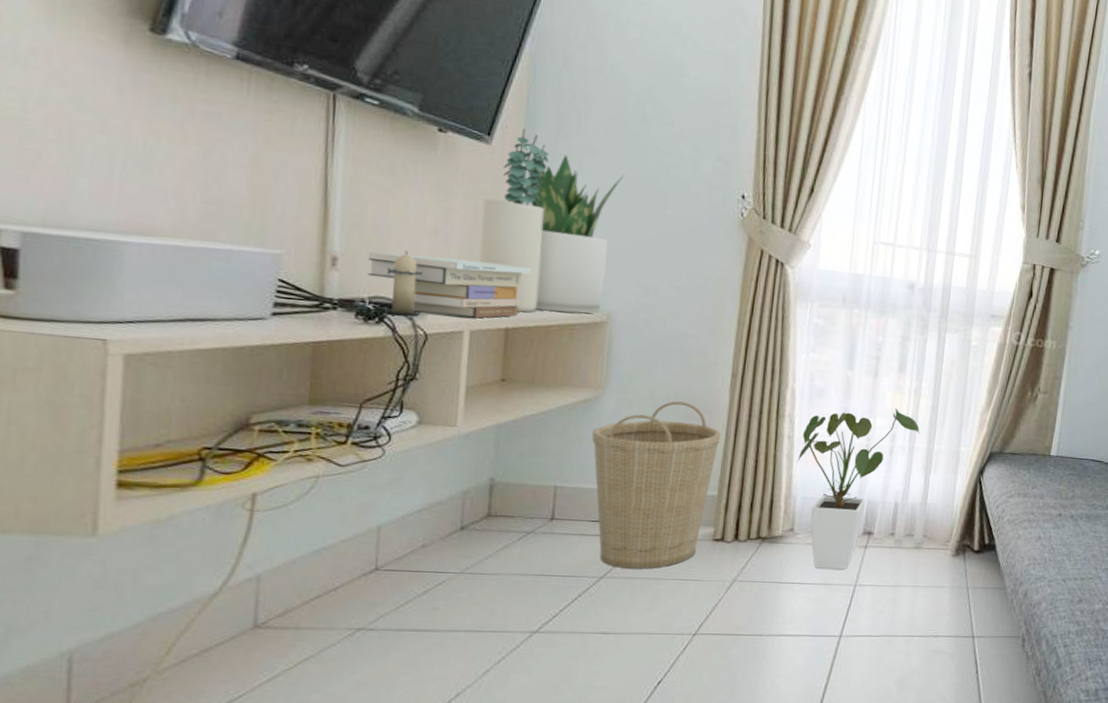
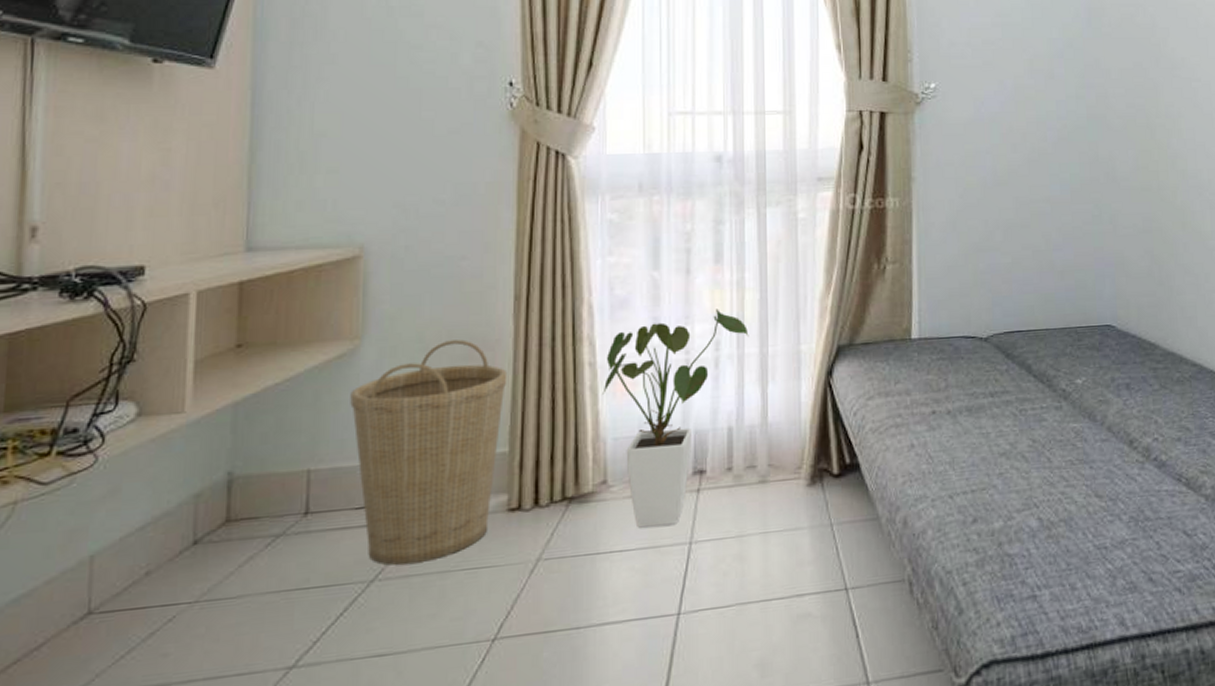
books: present [367,252,531,319] -> none [73,204,267,279]
candle: present [384,250,424,317] -> none [93,206,140,287]
vase: present [479,129,549,313] -> none [205,45,282,260]
planter: present [529,155,625,314] -> none [261,67,371,254]

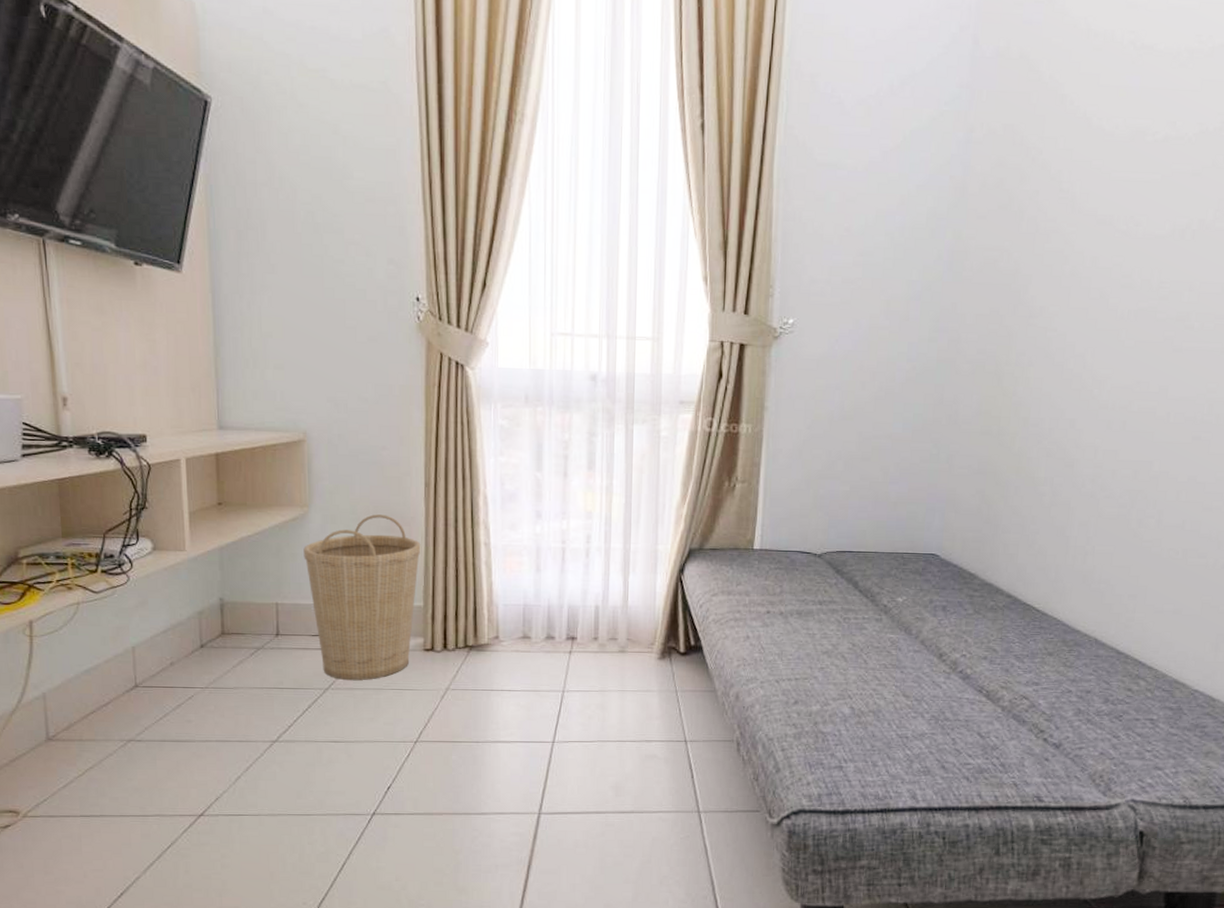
house plant: present [602,309,749,528] -> none [495,508,615,676]

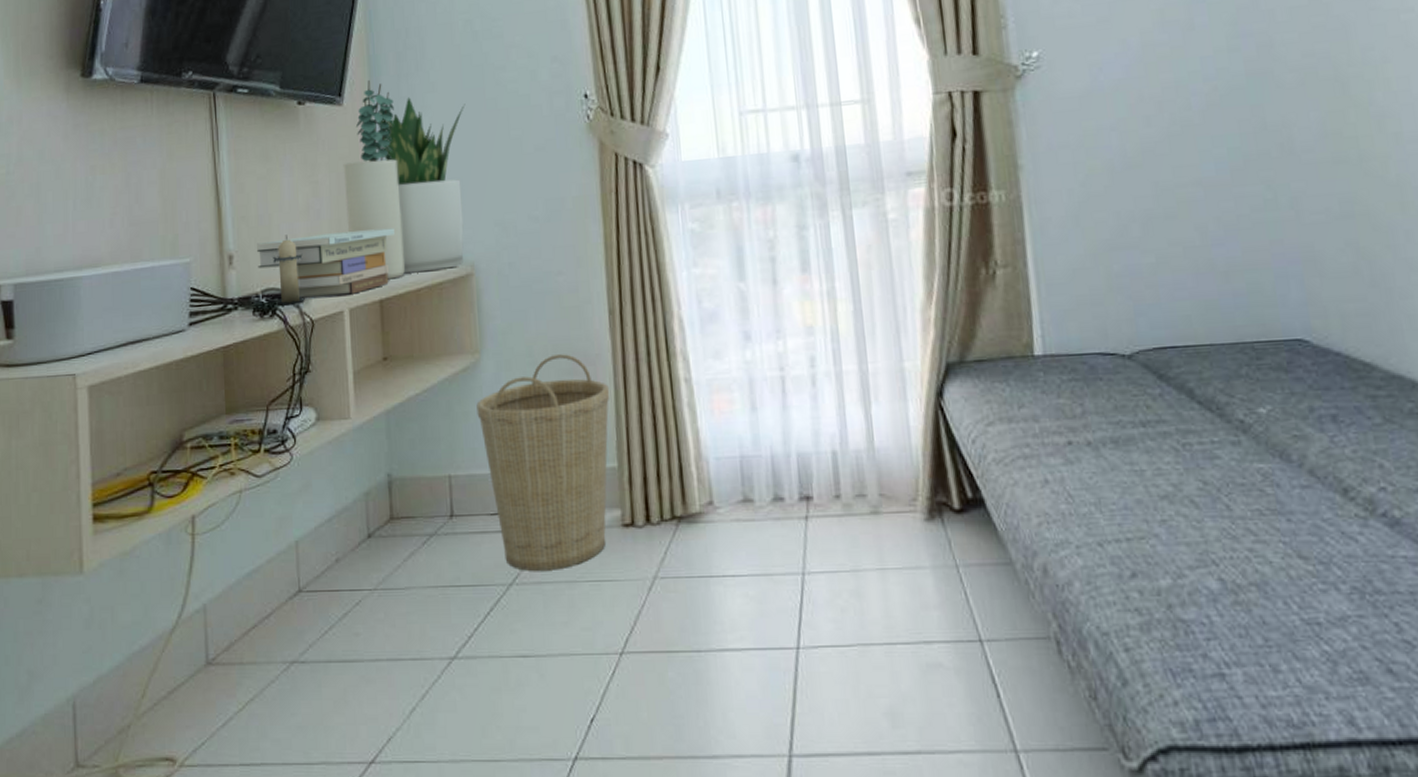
books: none [92,388,231,446] -> present [257,228,394,299]
candle: none [108,385,142,449] -> present [272,235,305,306]
vase: none [181,253,240,437] -> present [343,80,405,280]
planter: none [219,275,304,434] -> present [379,97,466,274]

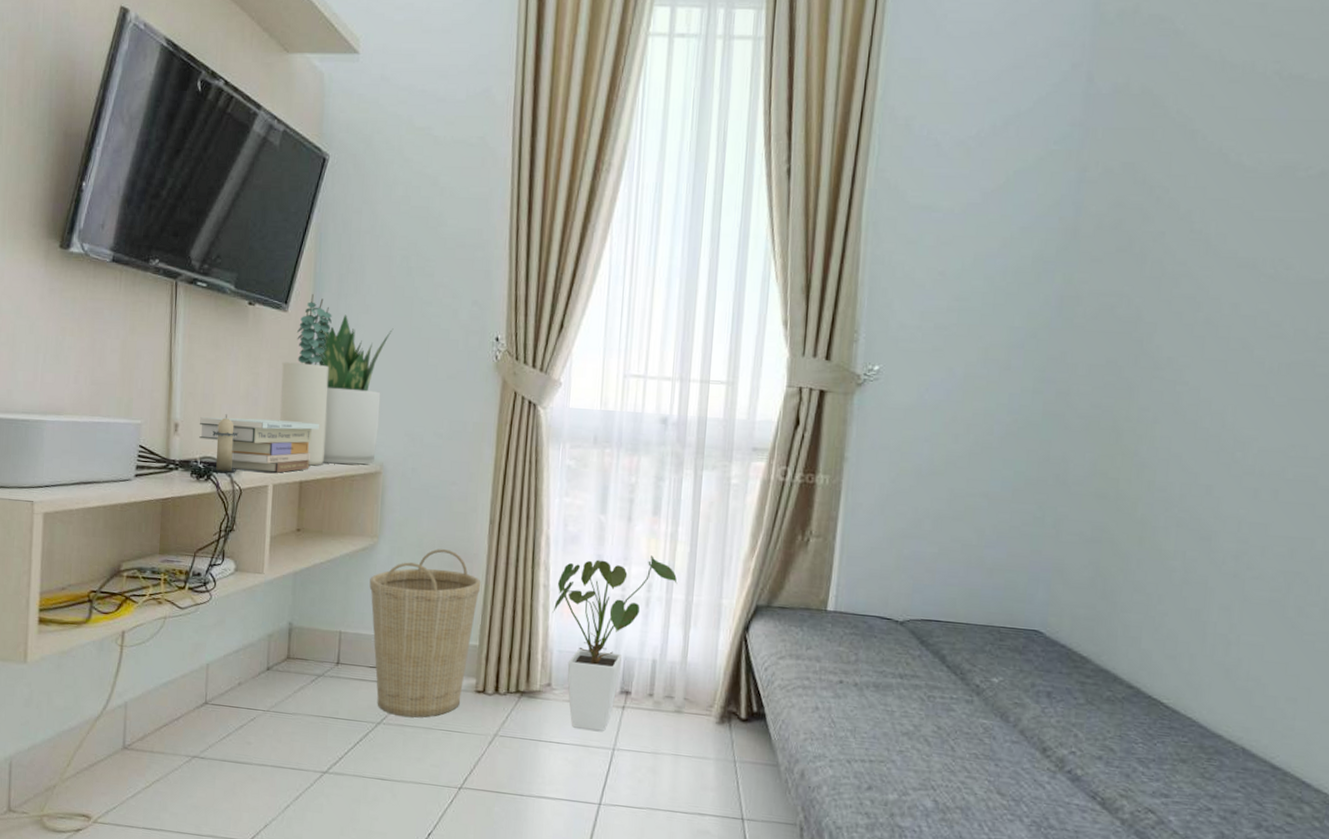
house plant: none [700,322,846,553] -> present [552,555,678,731]

